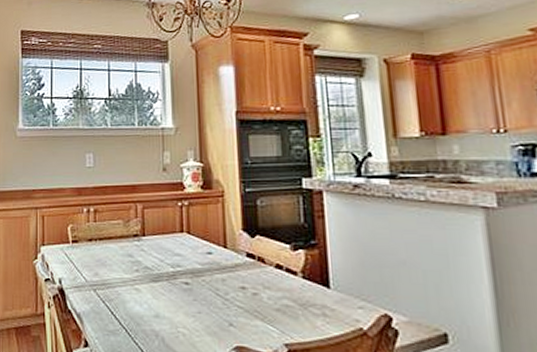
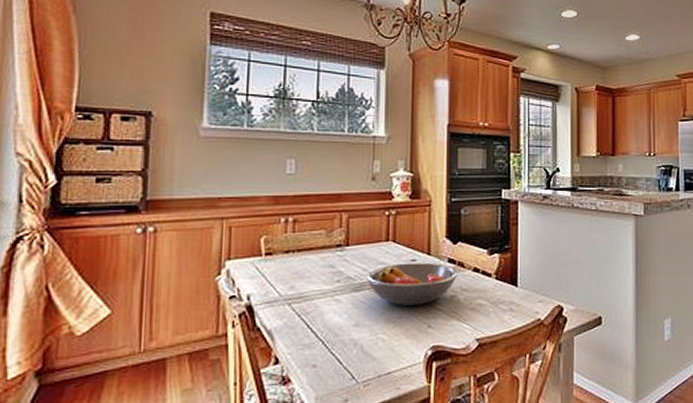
fruit bowl: none [163,255,258,301] -> present [366,262,458,306]

